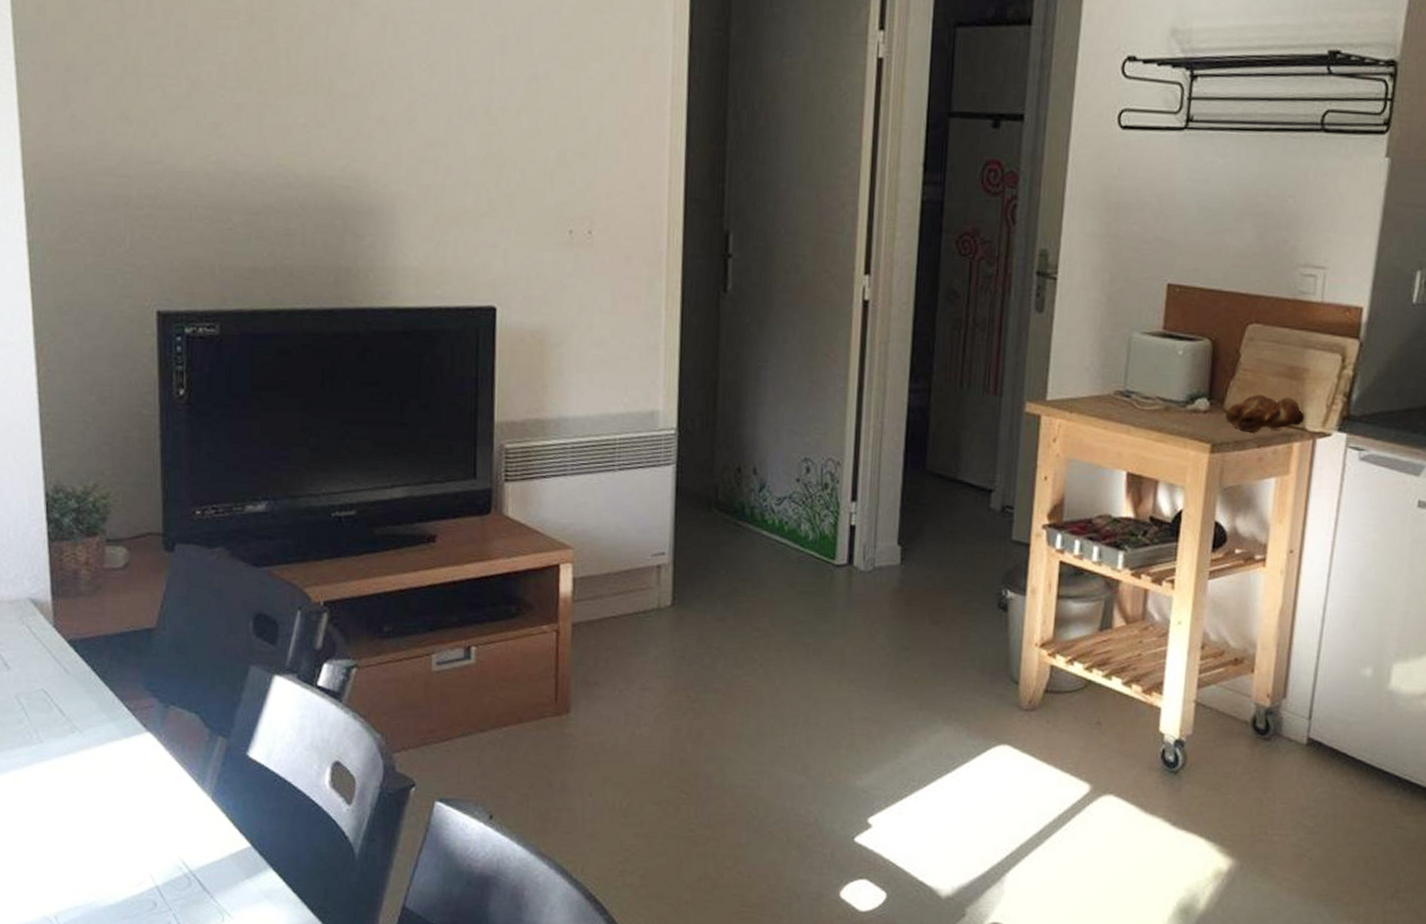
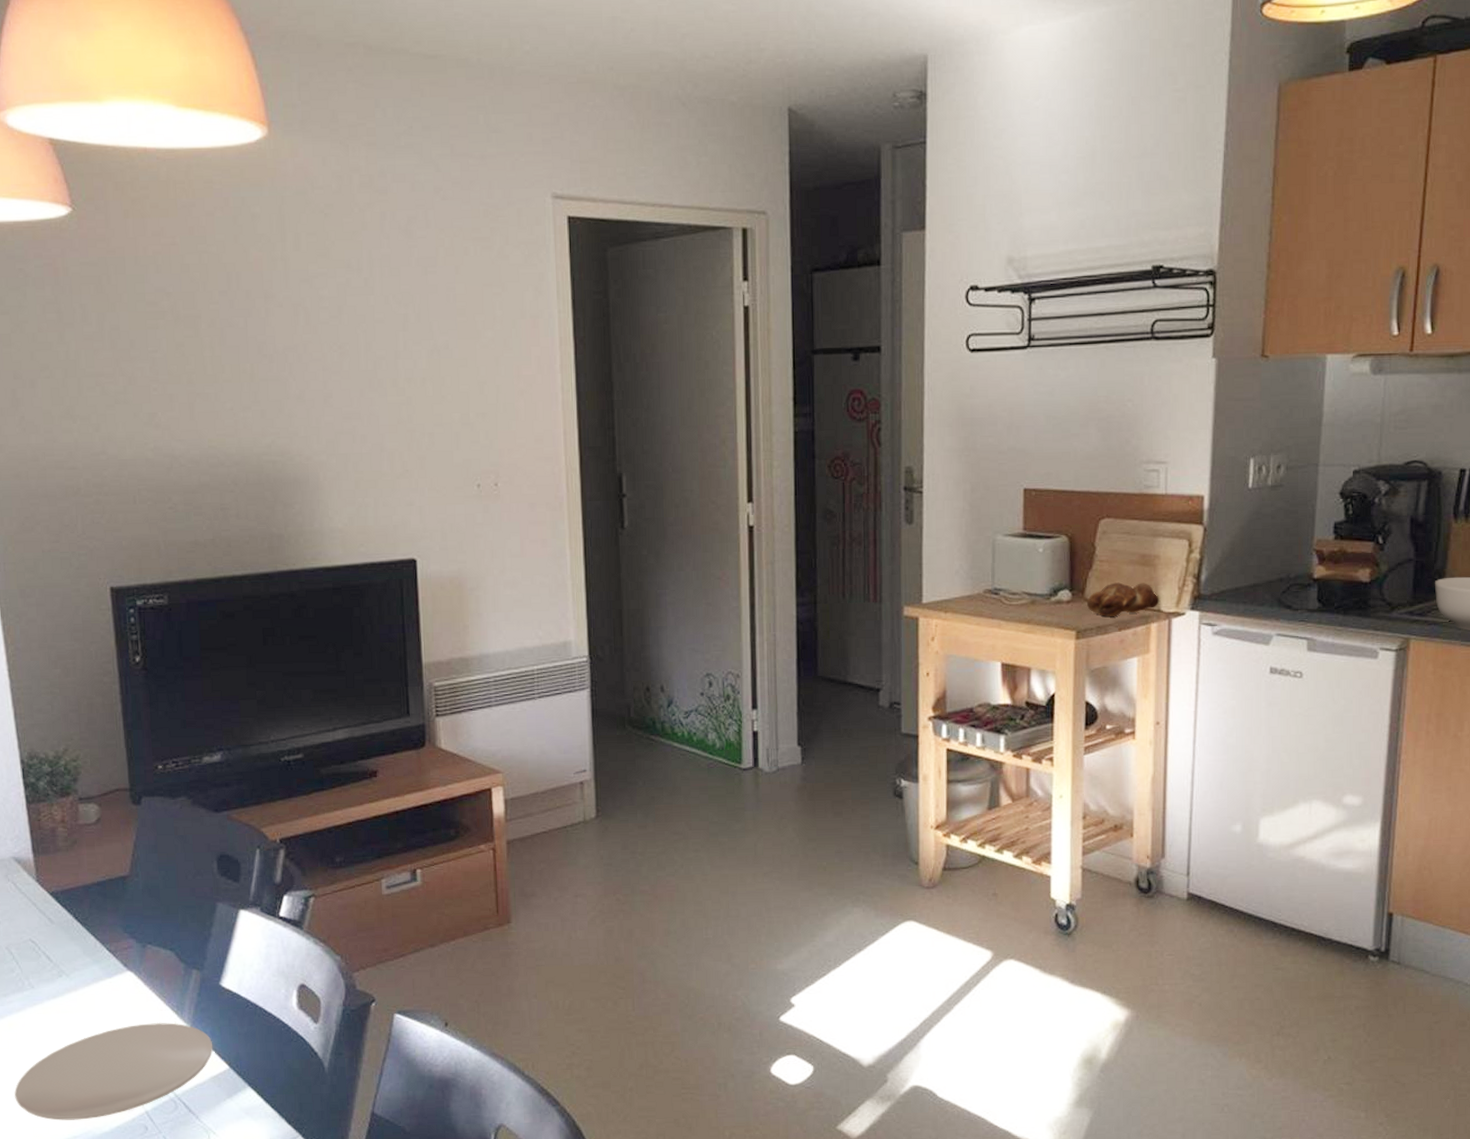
plate: none [14,790,235,890] -> present [14,1022,213,1121]

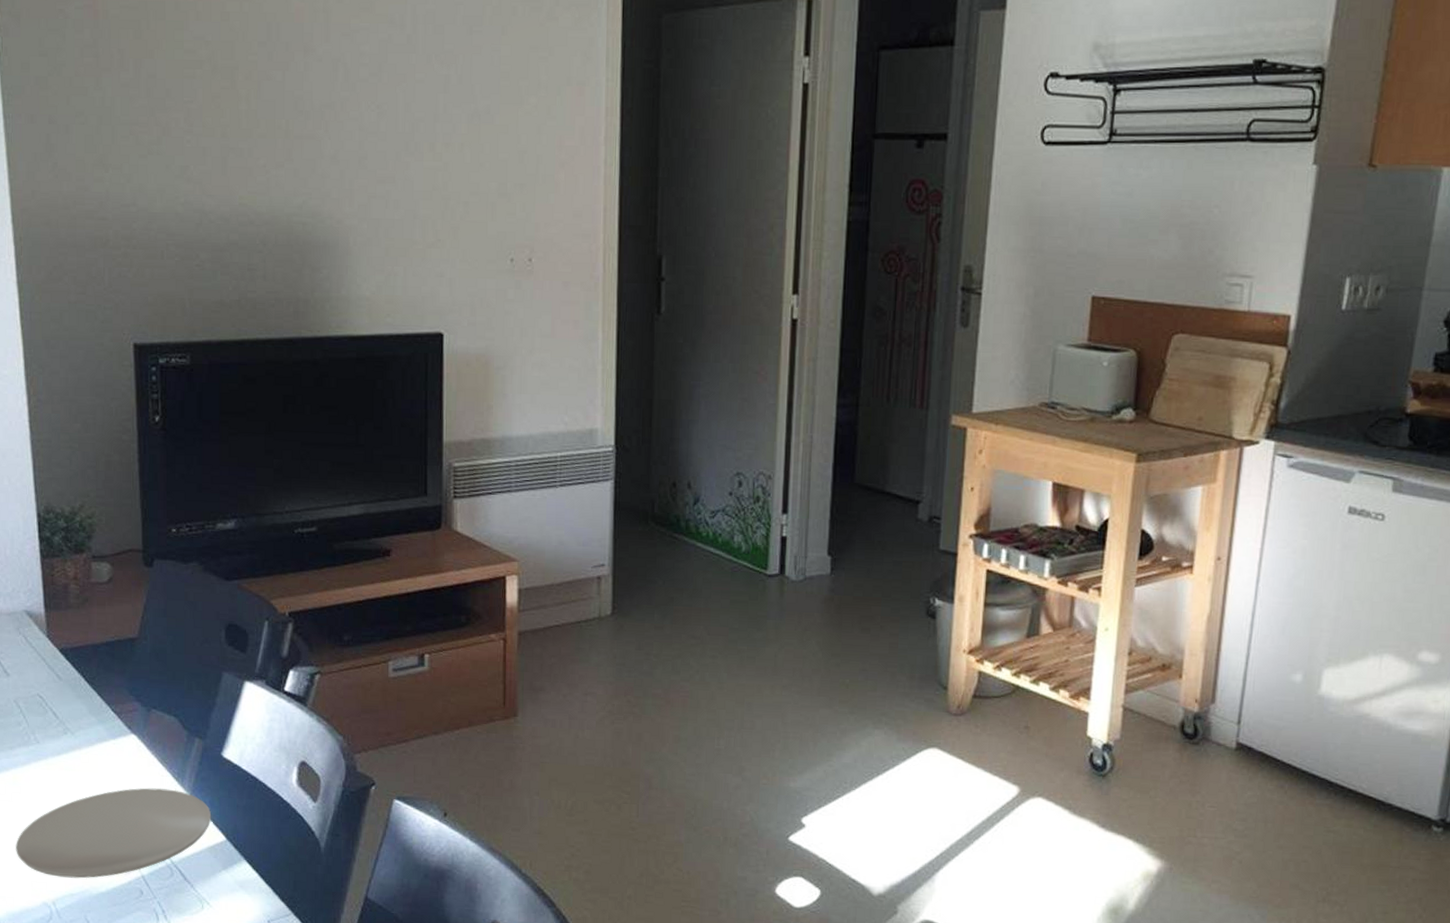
bread loaf: present [1087,582,1160,617] -> none [1152,404,1232,441]

